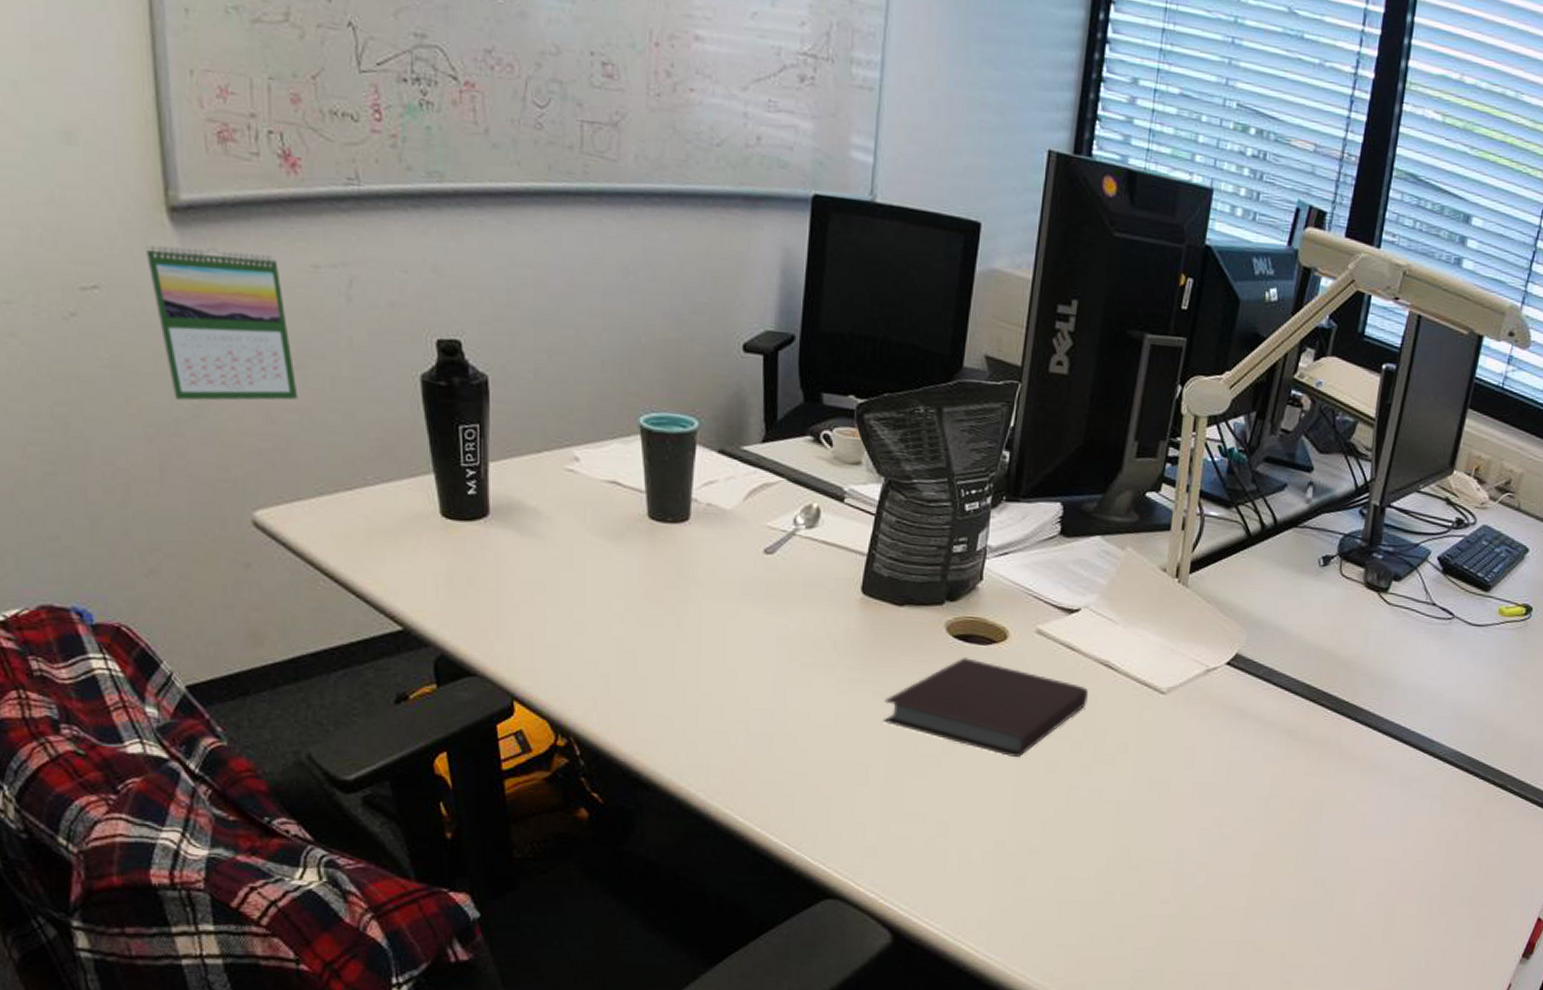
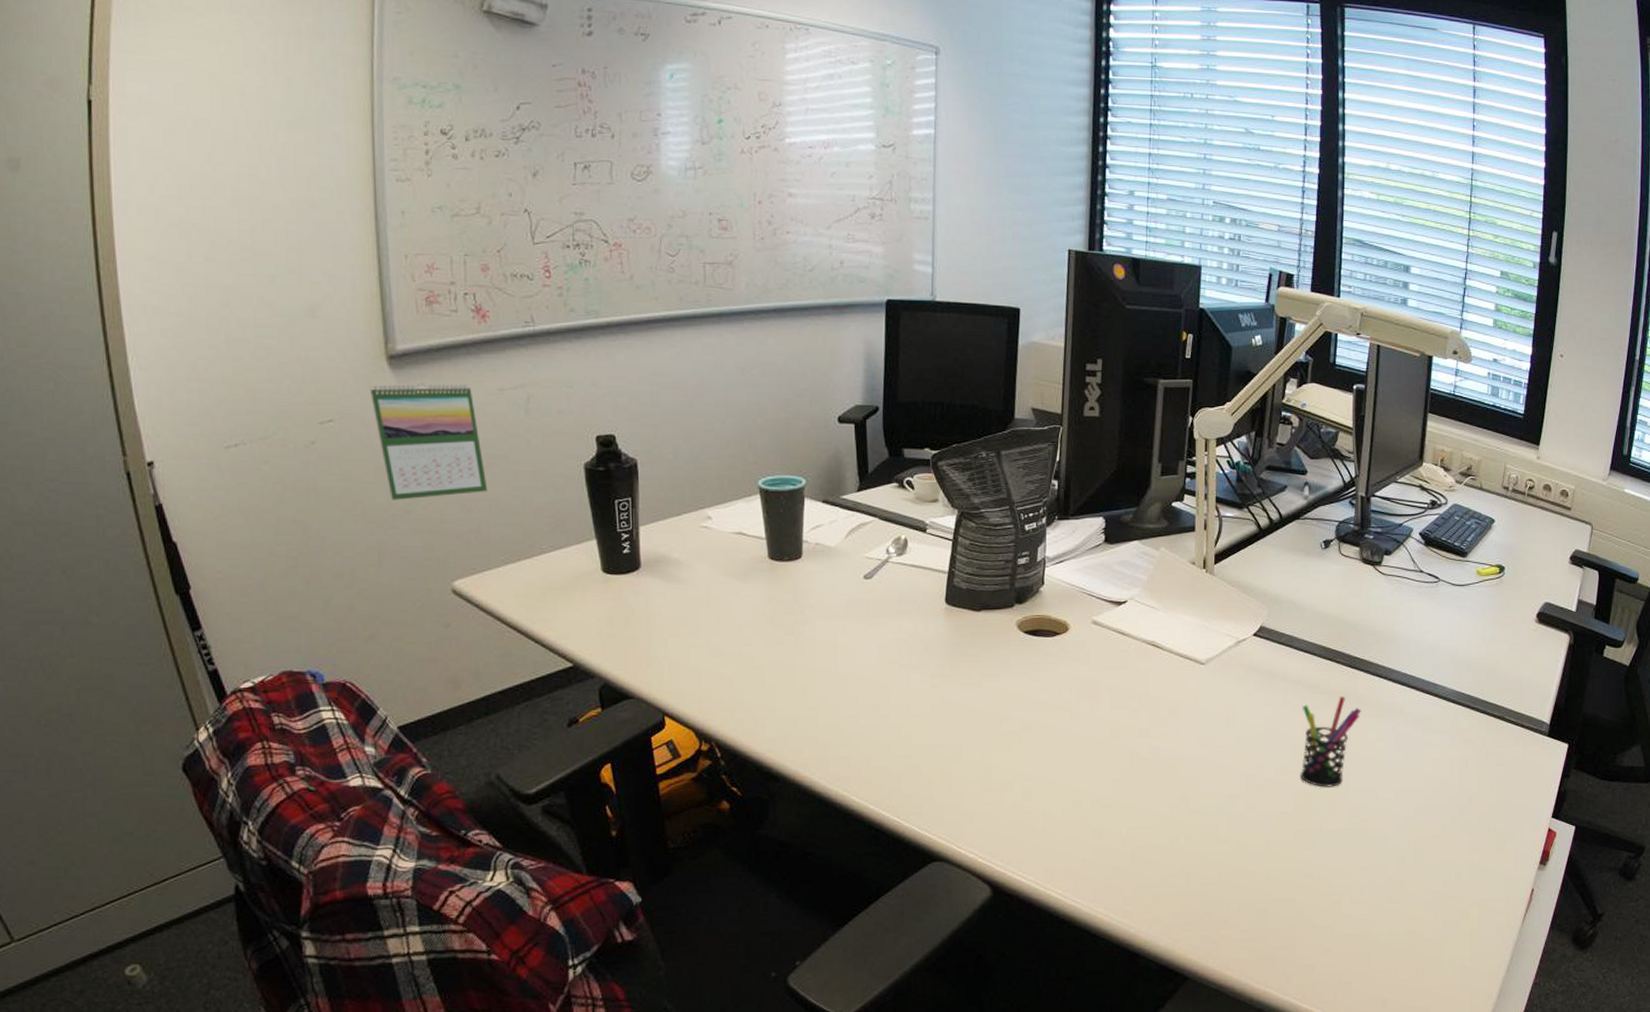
notebook: present [883,657,1089,757] -> none [970,649,1141,728]
pen holder: none [1262,746,1343,851] -> present [1300,696,1361,788]

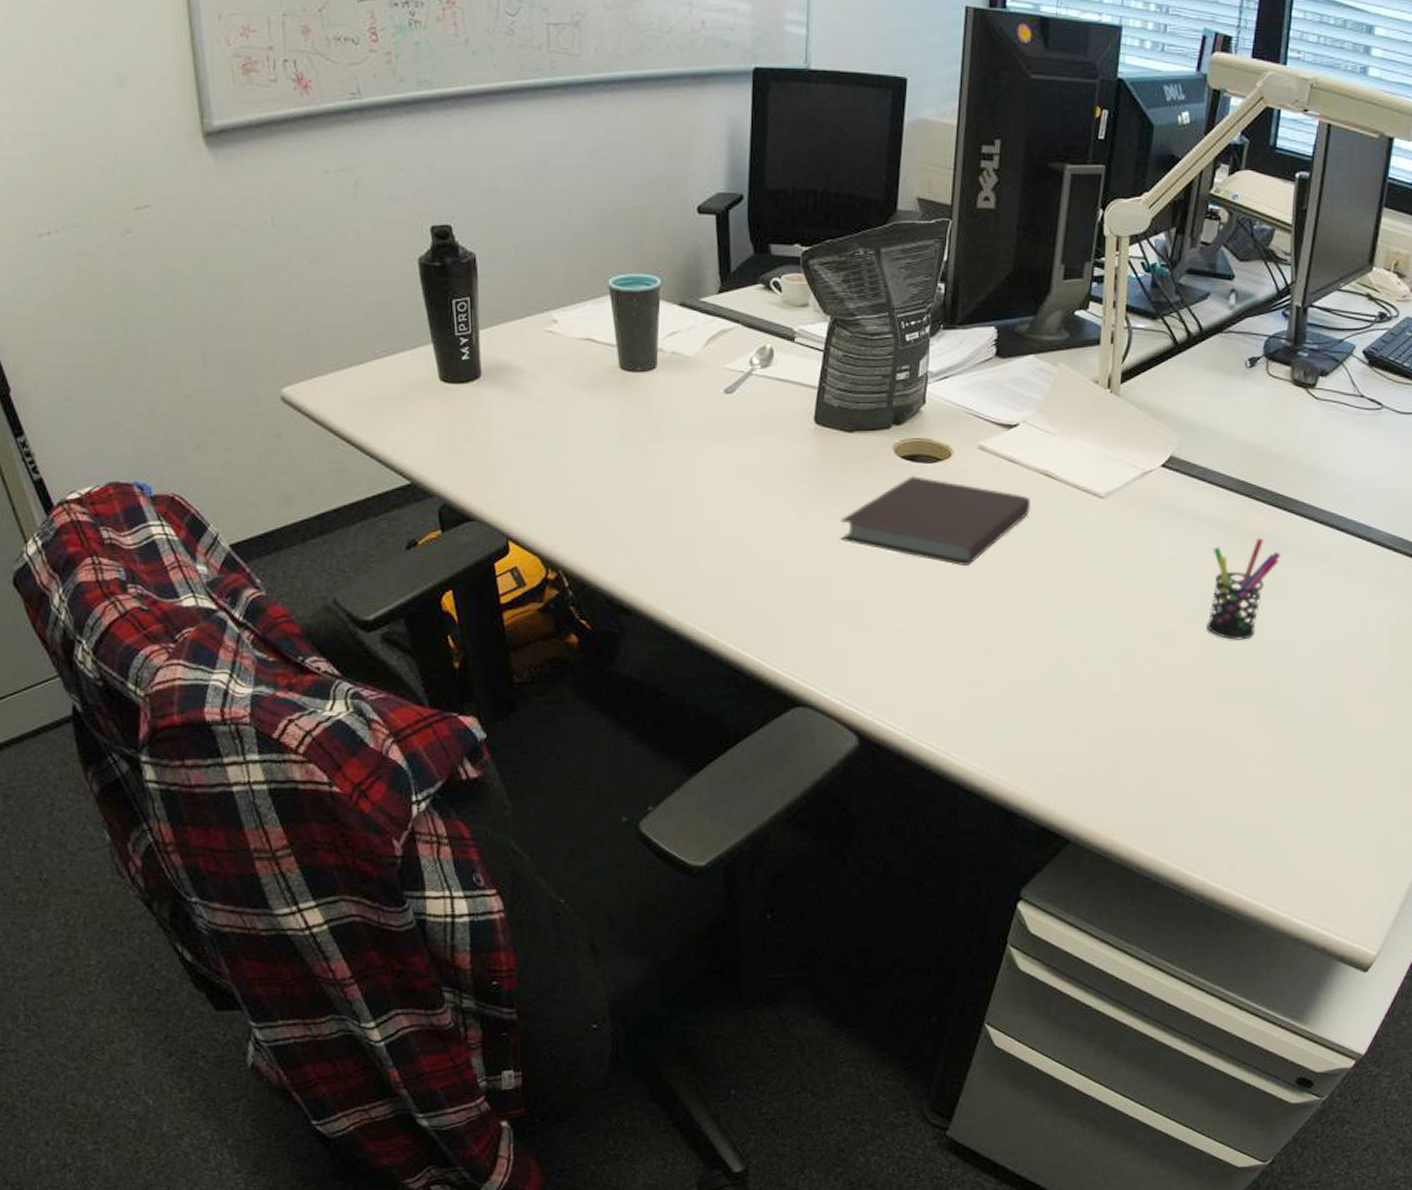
calendar: present [370,383,488,500] -> none [187,164,316,297]
notebook: none [970,649,1141,728] -> present [840,476,1031,565]

